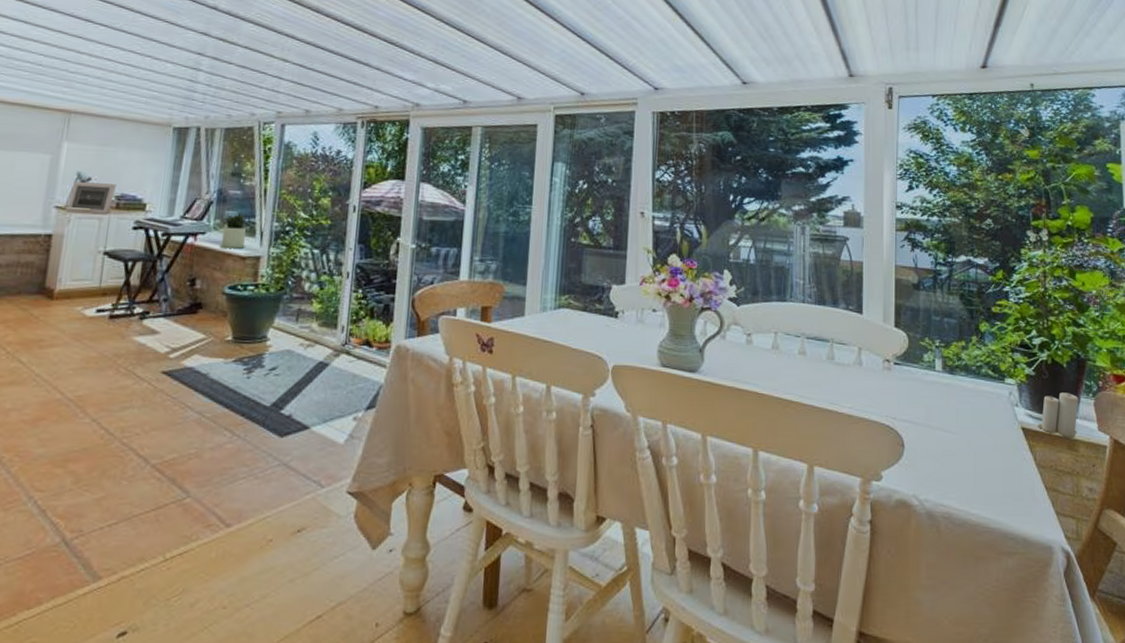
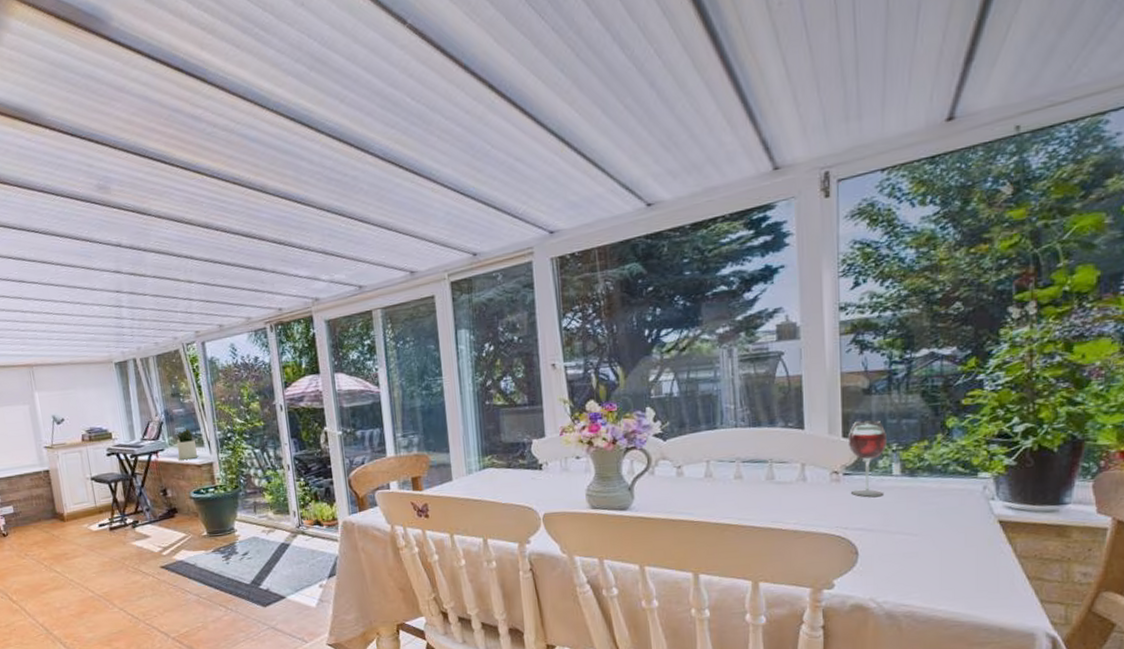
picture frame: present [65,182,116,215] -> none [52,421,86,451]
wineglass: none [899,313,931,391] -> present [847,420,887,498]
candle: present [1038,390,1079,438] -> none [1019,475,1073,525]

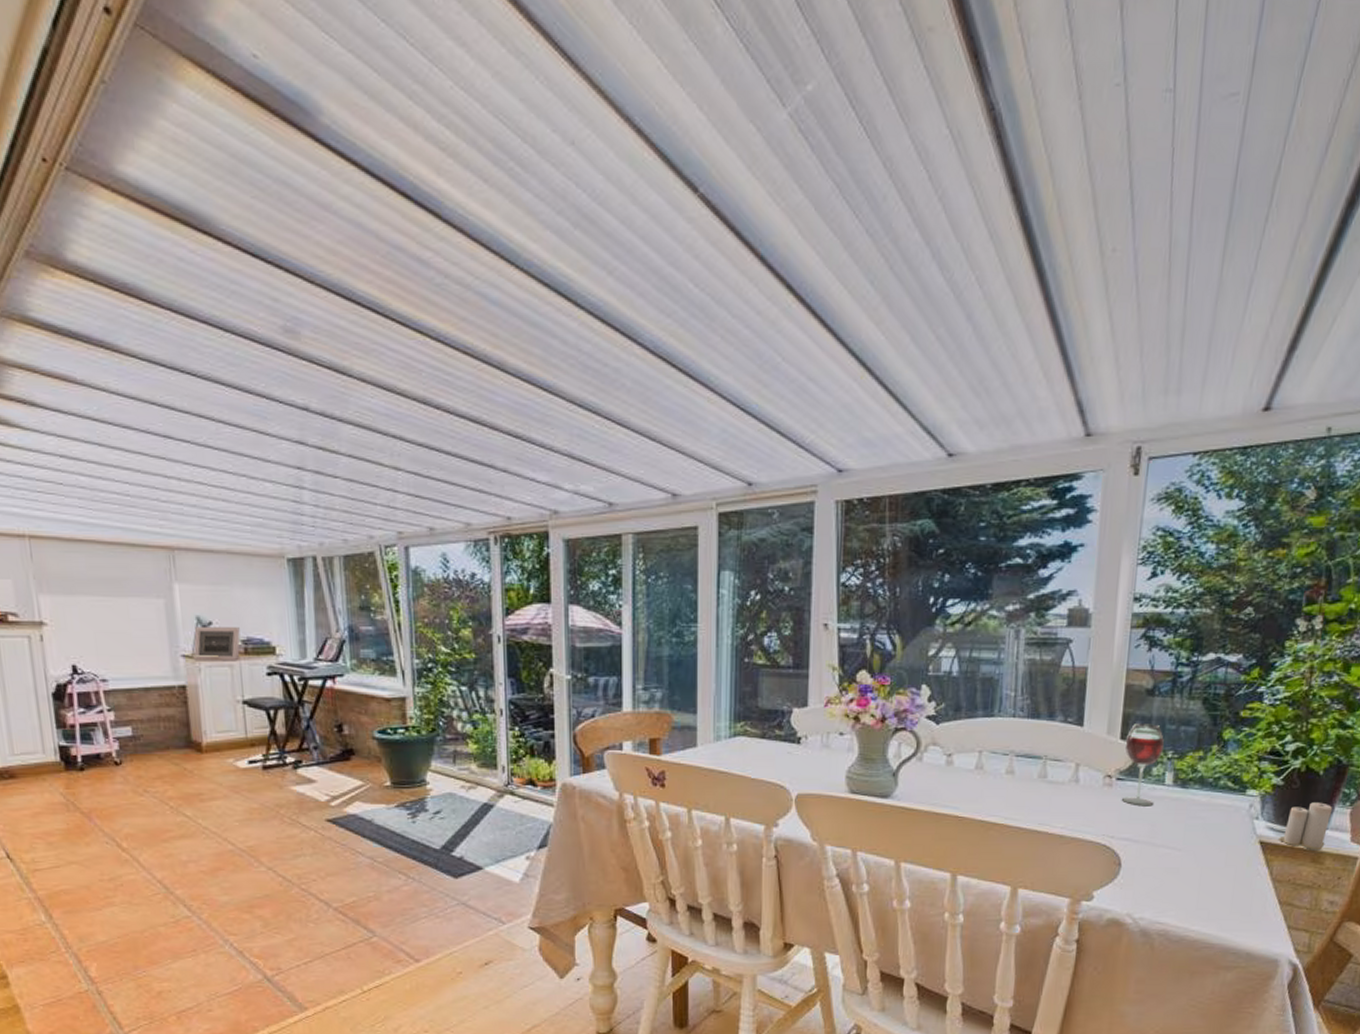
picture frame: none [52,421,86,451] -> present [193,627,241,662]
planter: present [174,428,199,461] -> none [359,652,389,691]
candle: none [1019,475,1073,525] -> present [1279,799,1333,850]

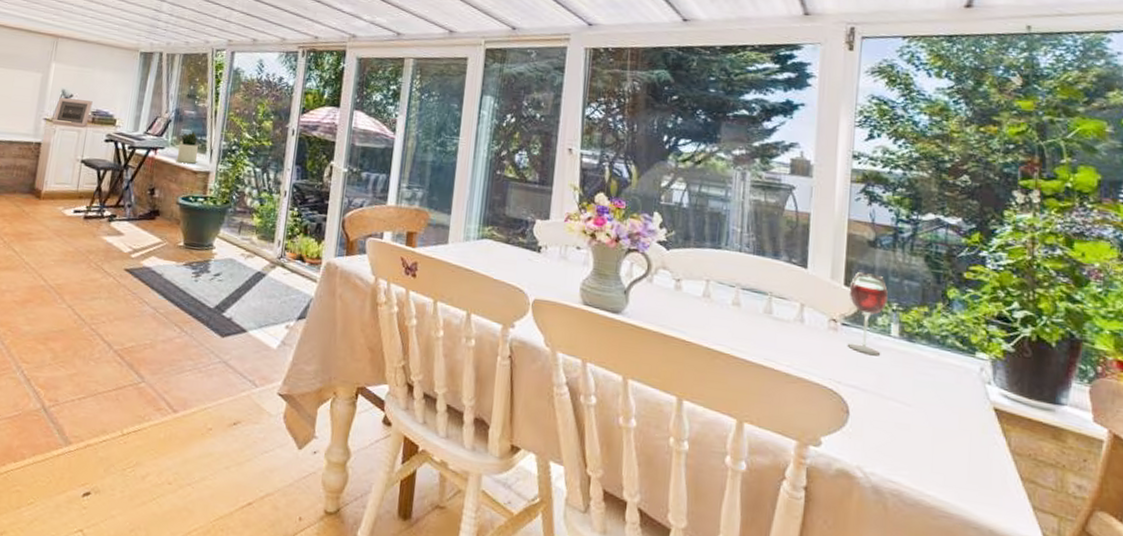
planter: none [359,652,389,691] -> present [175,131,198,164]
candle: present [1279,799,1333,850] -> none [1014,373,1070,427]

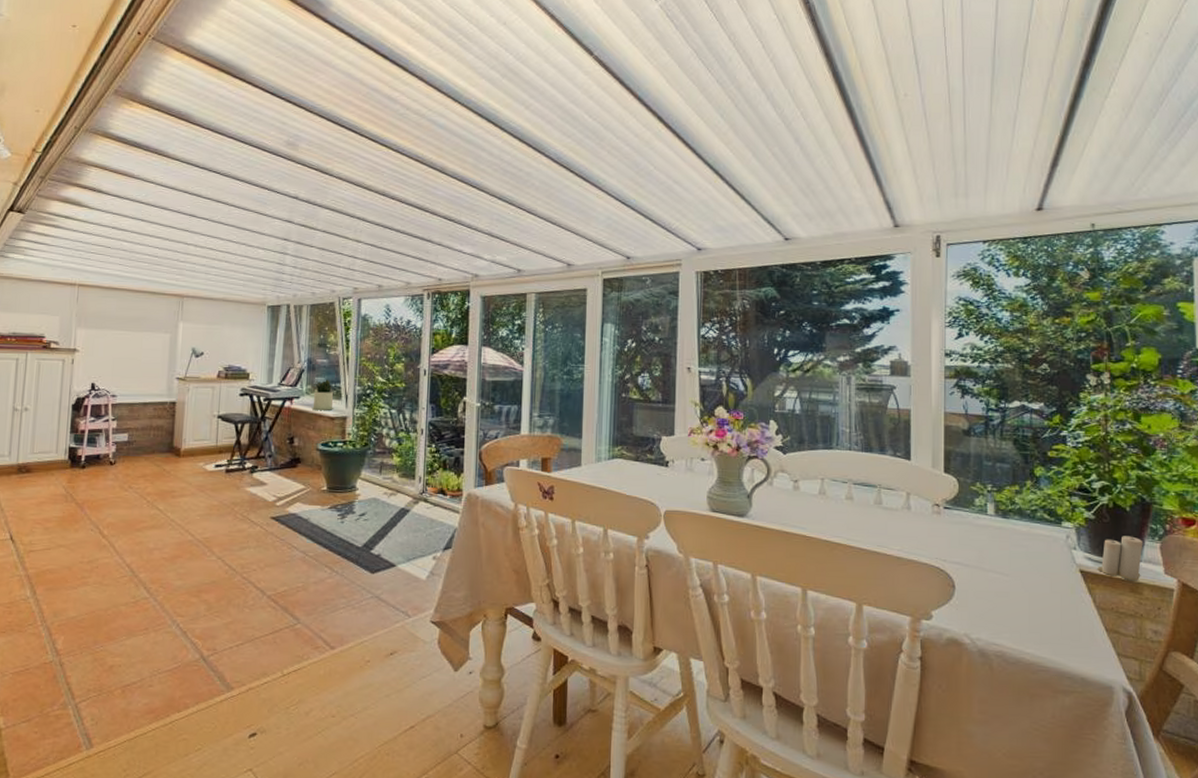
picture frame: present [52,98,93,128] -> none [185,356,224,384]
wineglass: present [848,271,888,357] -> none [948,458,983,534]
candle: none [1014,373,1070,427] -> present [1097,534,1143,581]

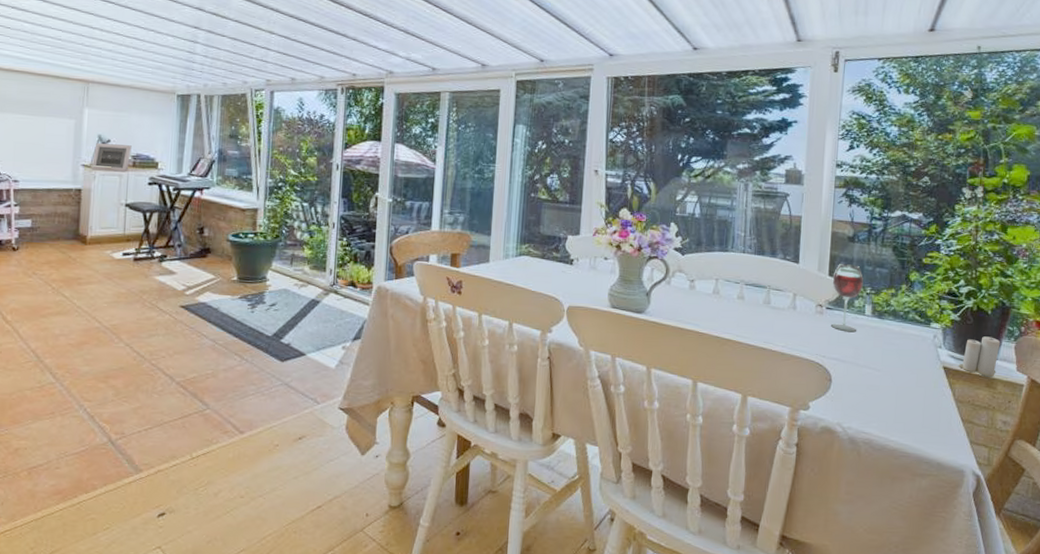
picture frame: none [185,356,224,384] -> present [91,143,132,172]
planter: present [311,379,334,411] -> none [222,171,246,203]
wineglass: none [948,458,983,534] -> present [831,263,863,333]

